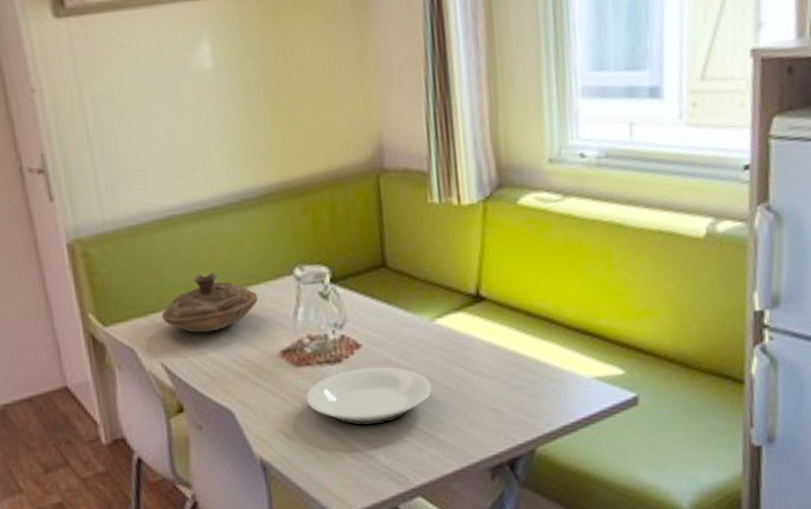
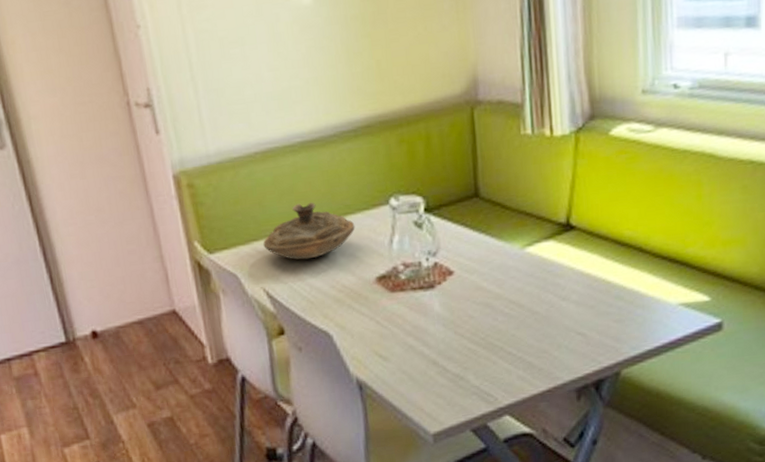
plate: present [306,366,432,426] -> none [400,292,522,348]

